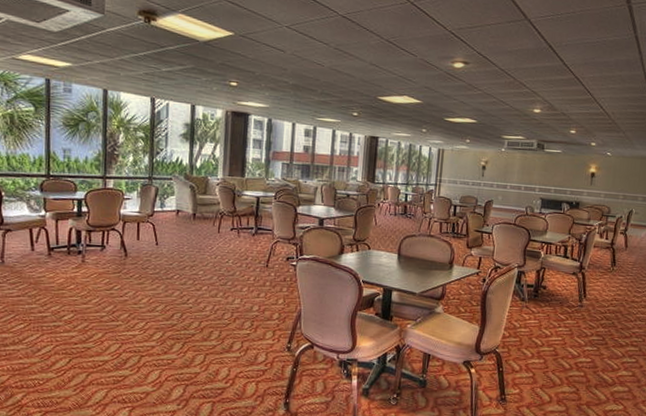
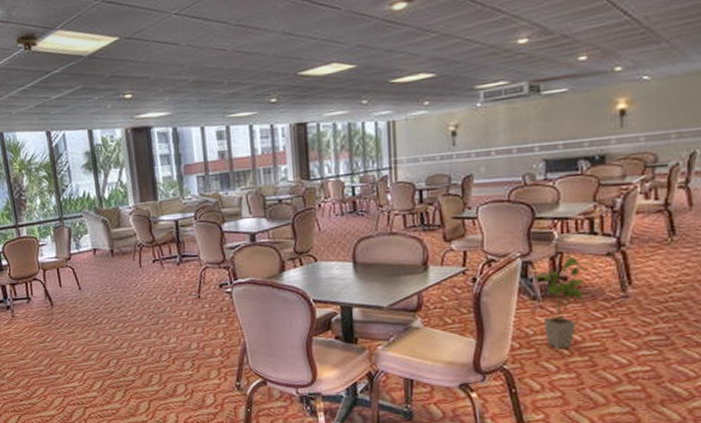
house plant: none [526,271,566,341] -> present [536,256,598,349]

